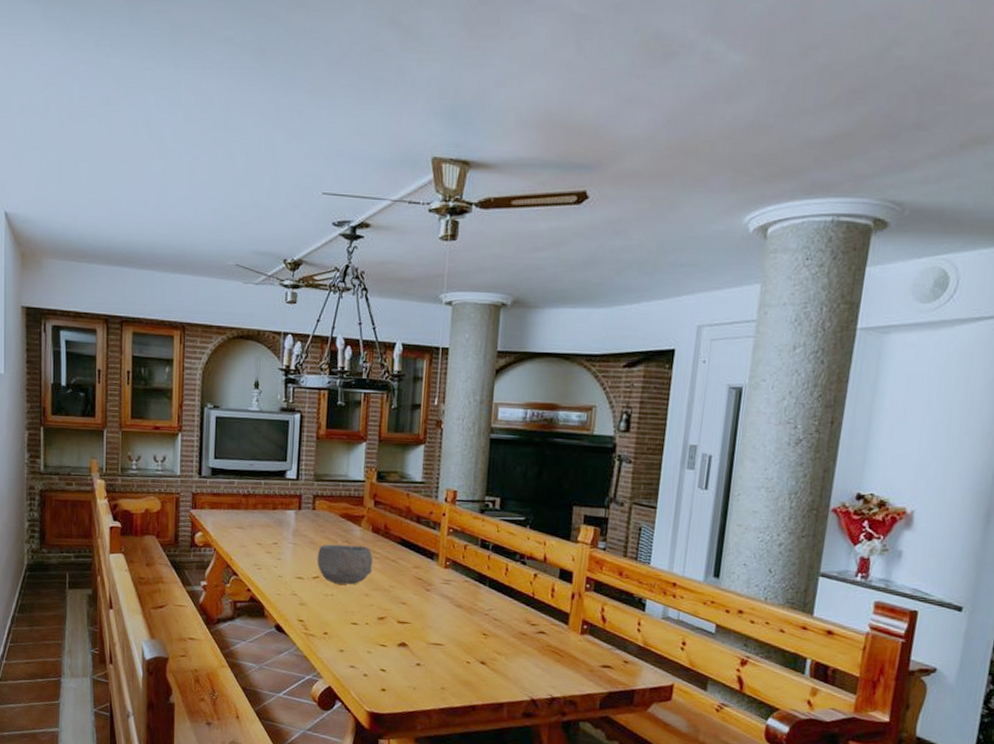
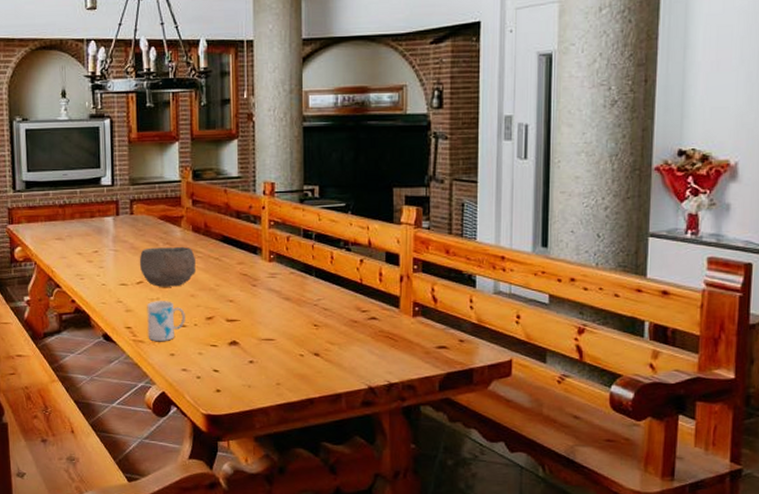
mug: none [319,597,358,638] -> present [147,301,185,342]

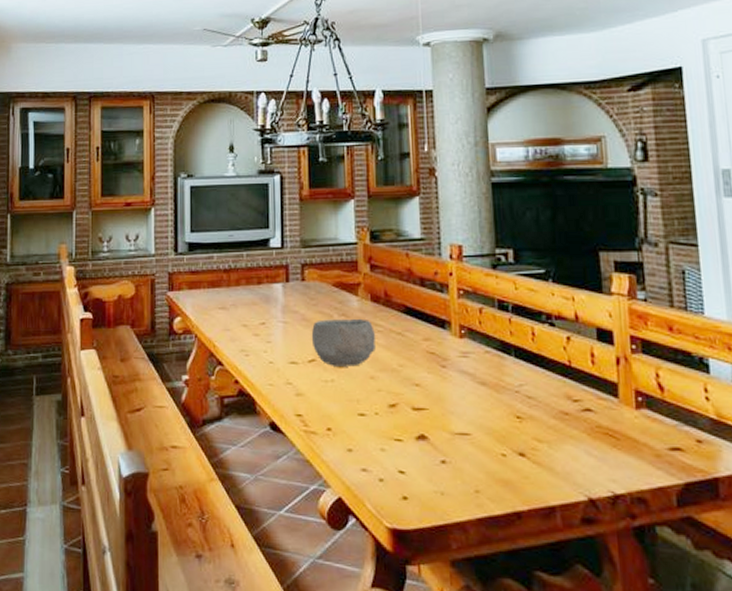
mug: present [147,301,185,342] -> none [320,383,364,434]

